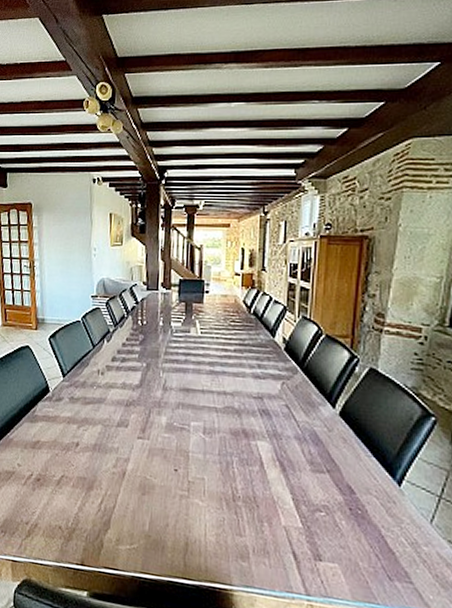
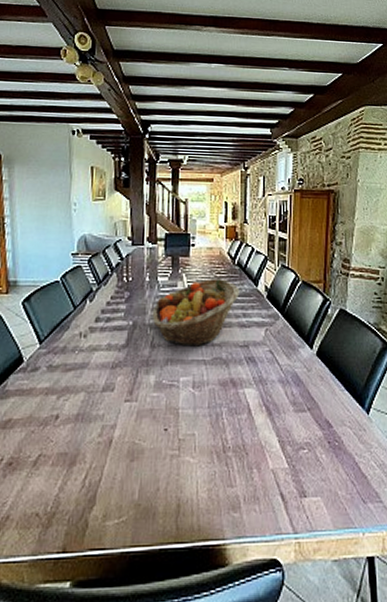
fruit basket: none [164,326,255,394] -> present [152,279,240,347]

